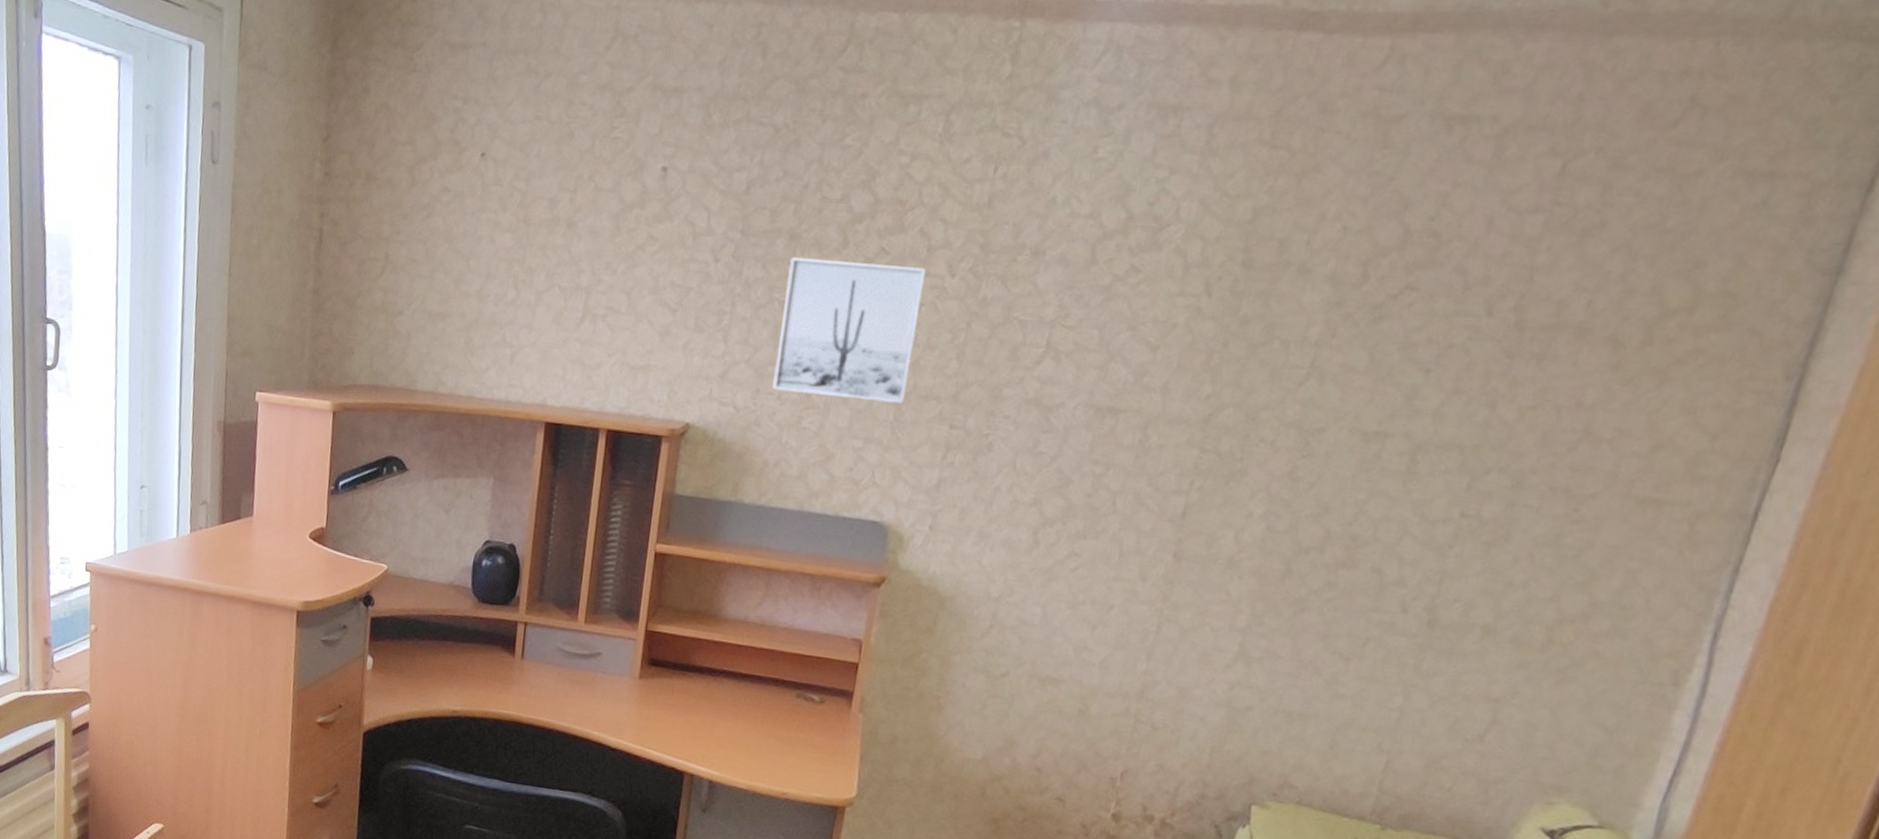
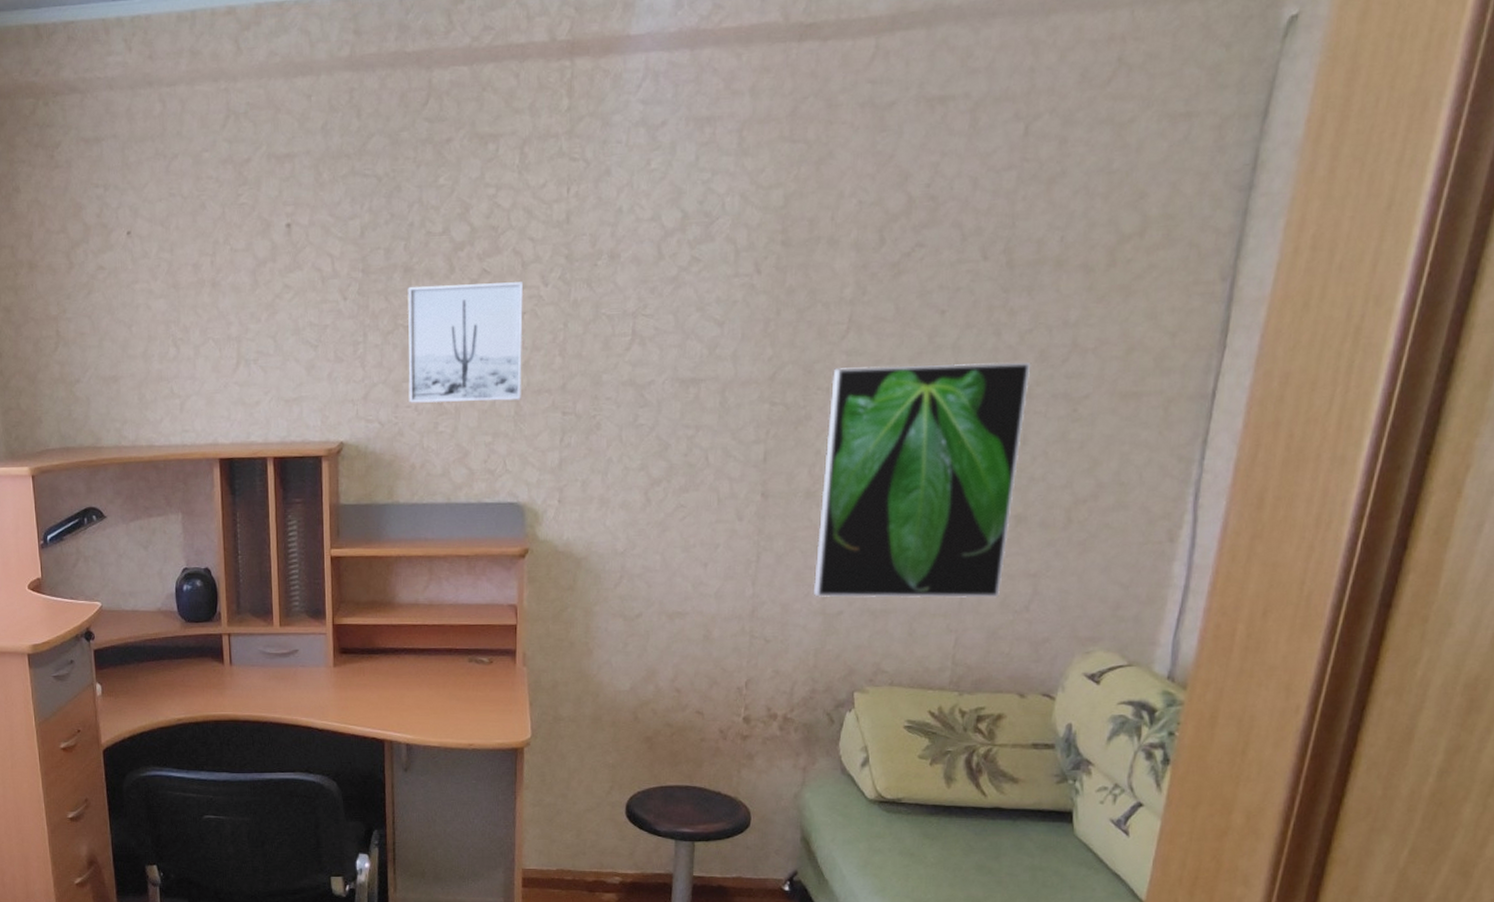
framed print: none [1219,418,1530,720] -> present [813,362,1032,599]

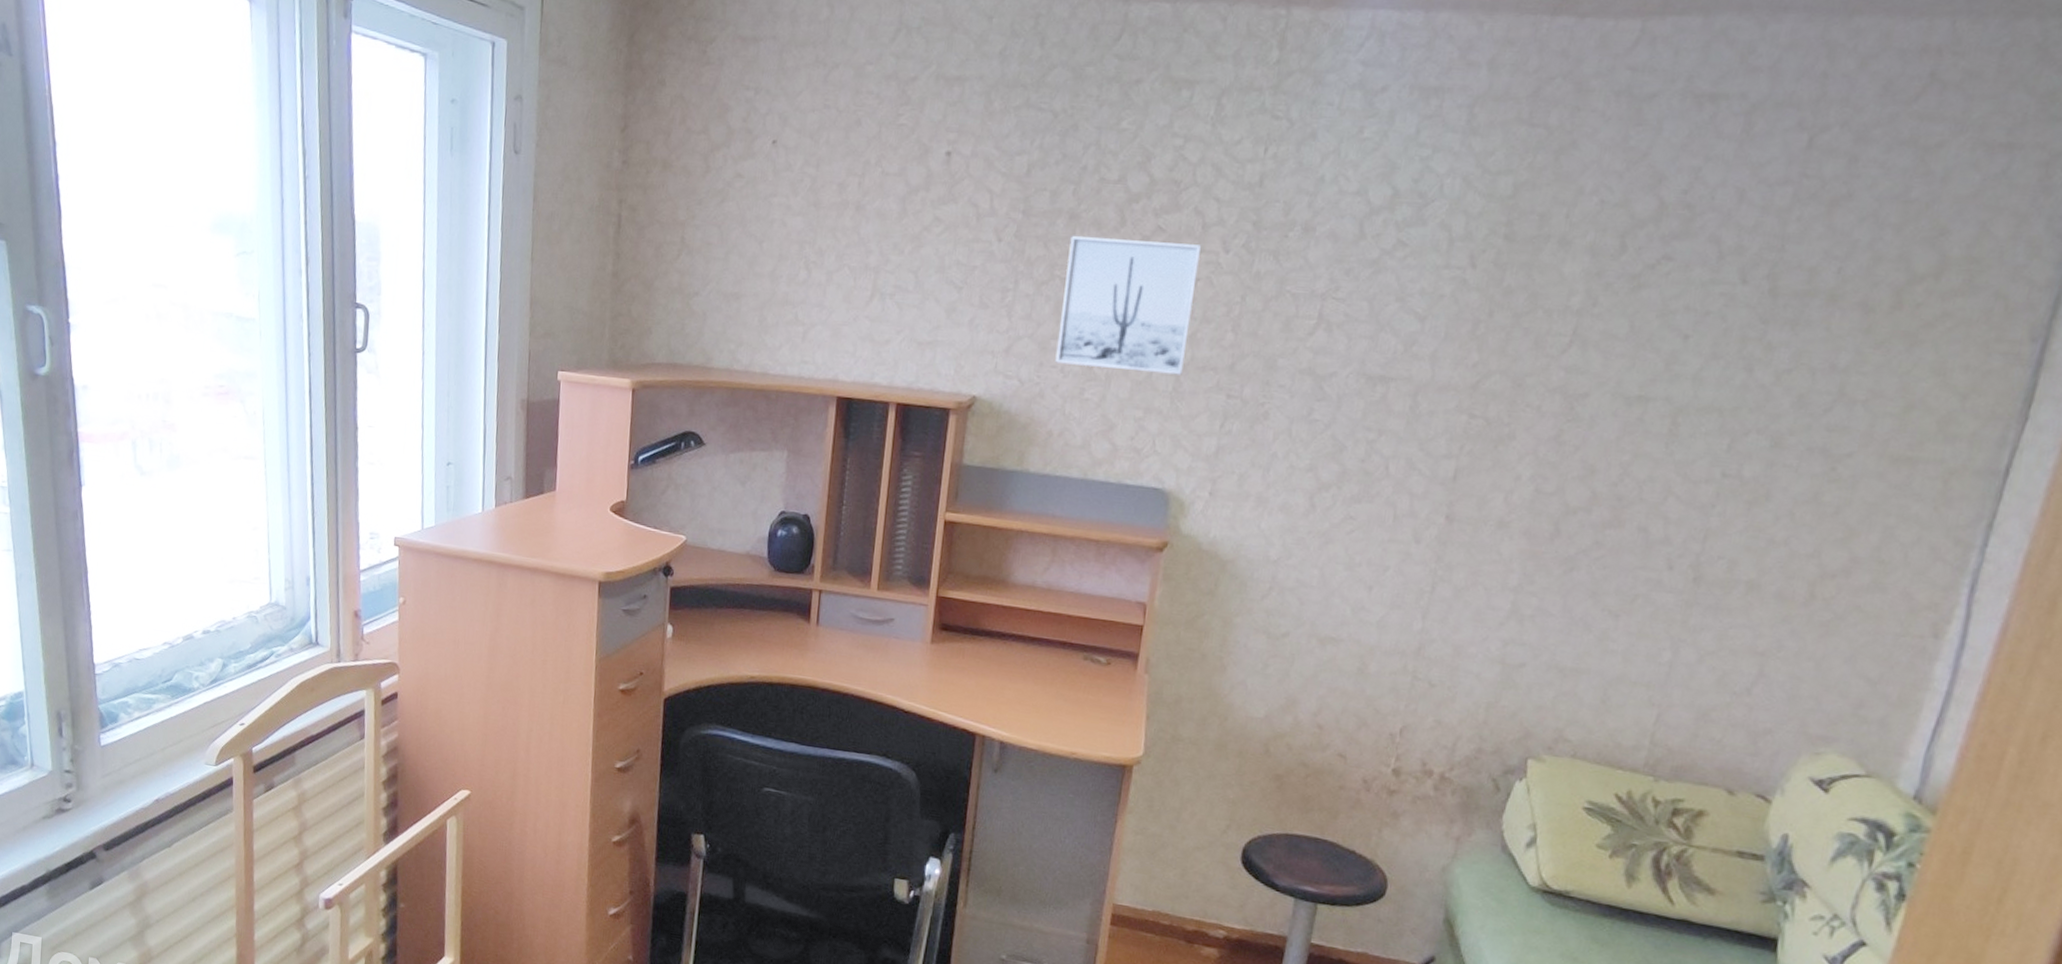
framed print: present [813,362,1032,599] -> none [1492,384,1787,674]

